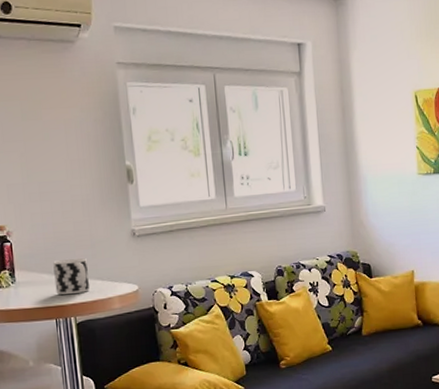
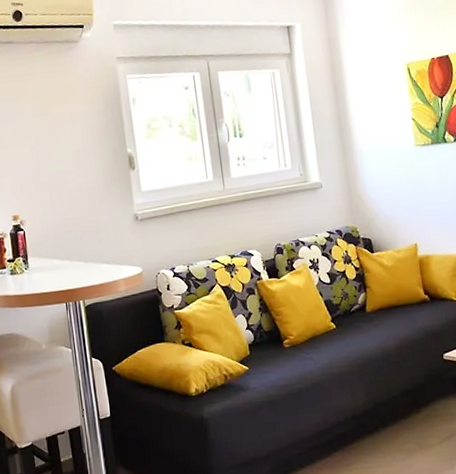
cup: present [53,257,91,295] -> none [62,243,97,280]

